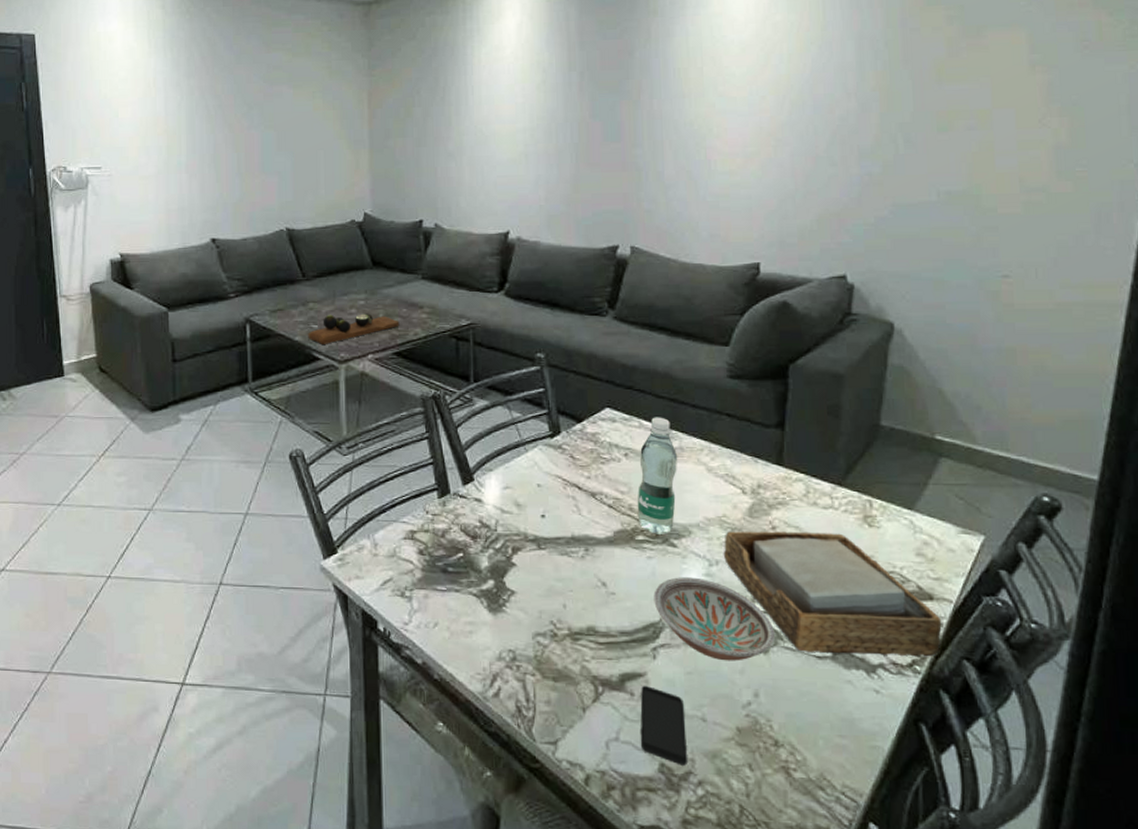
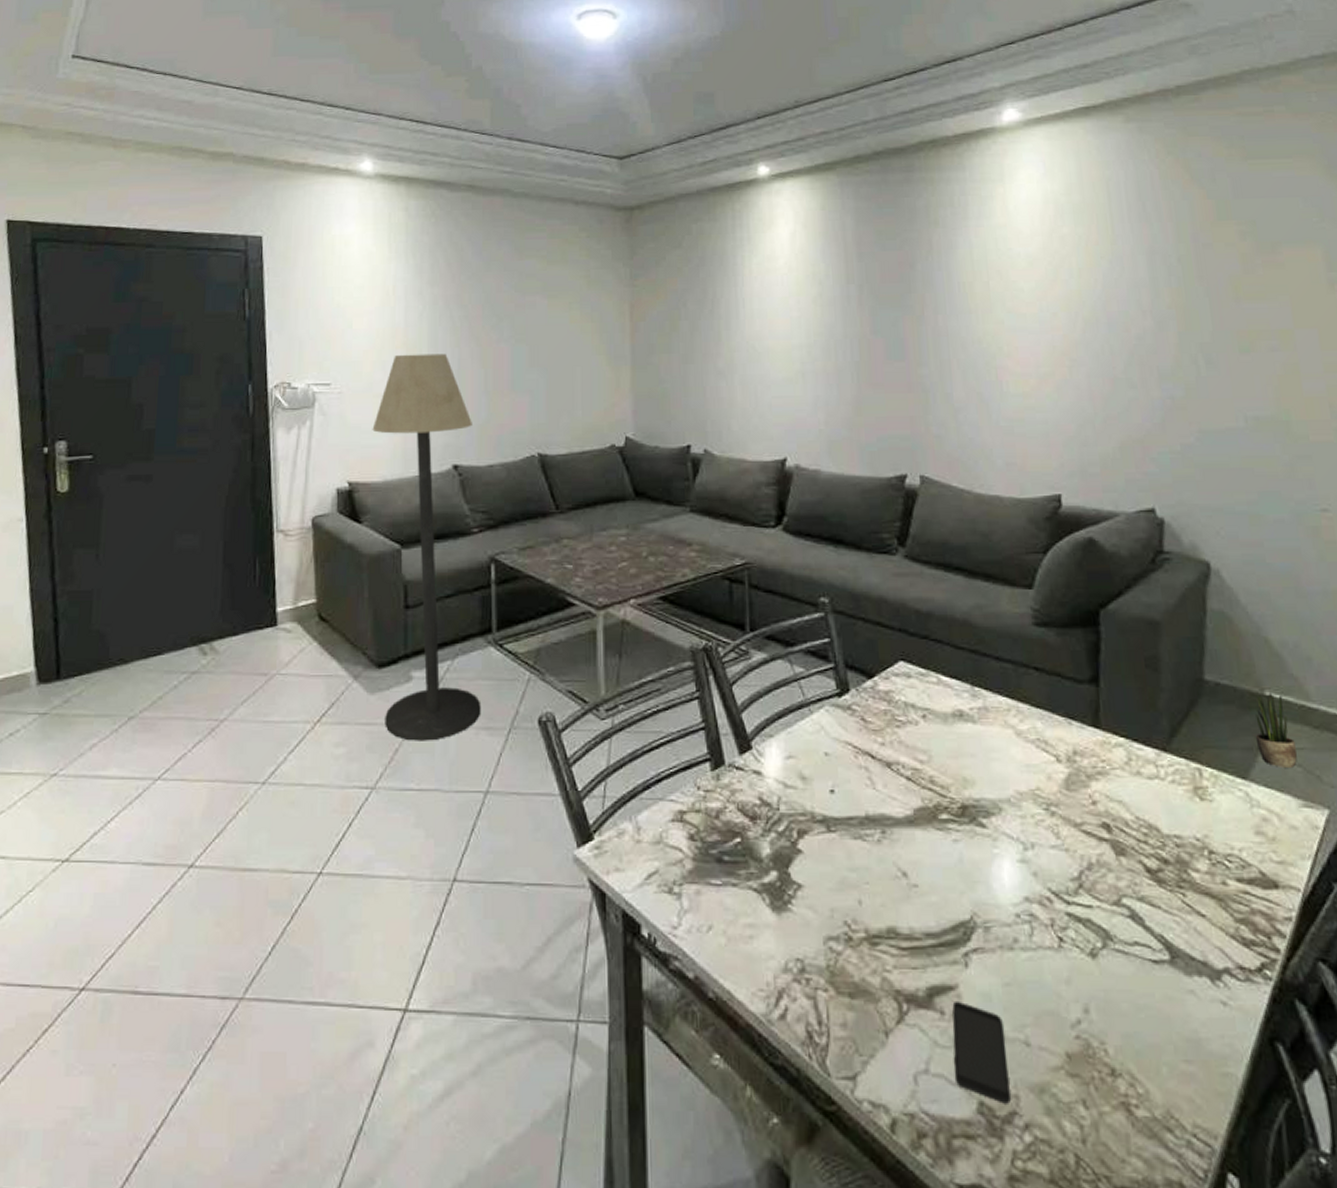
floor lamp: none [139,139,239,472] -> present [372,353,480,741]
decorative tray: present [308,313,400,344] -> none [561,551,666,587]
bottle: present [637,417,678,534] -> none [938,671,983,812]
bowl: present [653,577,775,661] -> none [962,864,1104,968]
napkin holder: present [723,531,942,657] -> none [1038,807,1292,959]
potted plant: none [923,435,961,500] -> present [1255,691,1298,767]

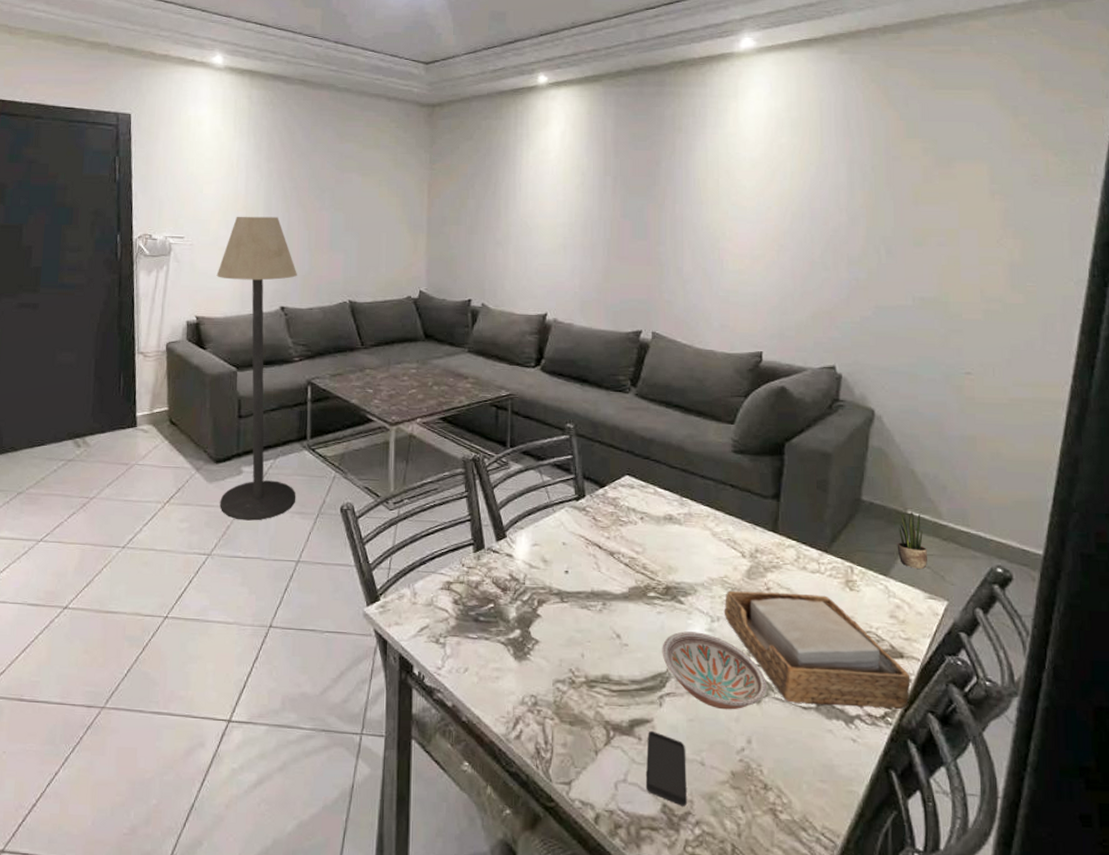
bowl: none [962,864,1104,968] -> present [662,631,767,710]
napkin holder: none [1038,807,1292,959] -> present [724,590,911,710]

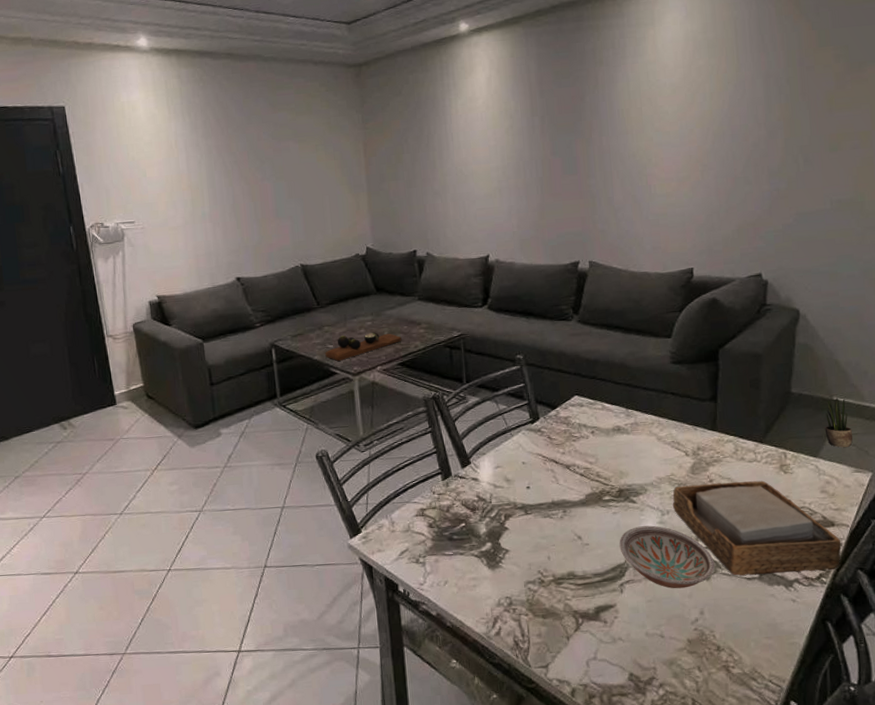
floor lamp: present [216,216,297,521] -> none [171,192,273,477]
decorative tray: none [363,380,446,408] -> present [325,332,402,361]
mobile phone: present [645,730,687,806] -> none [612,614,651,673]

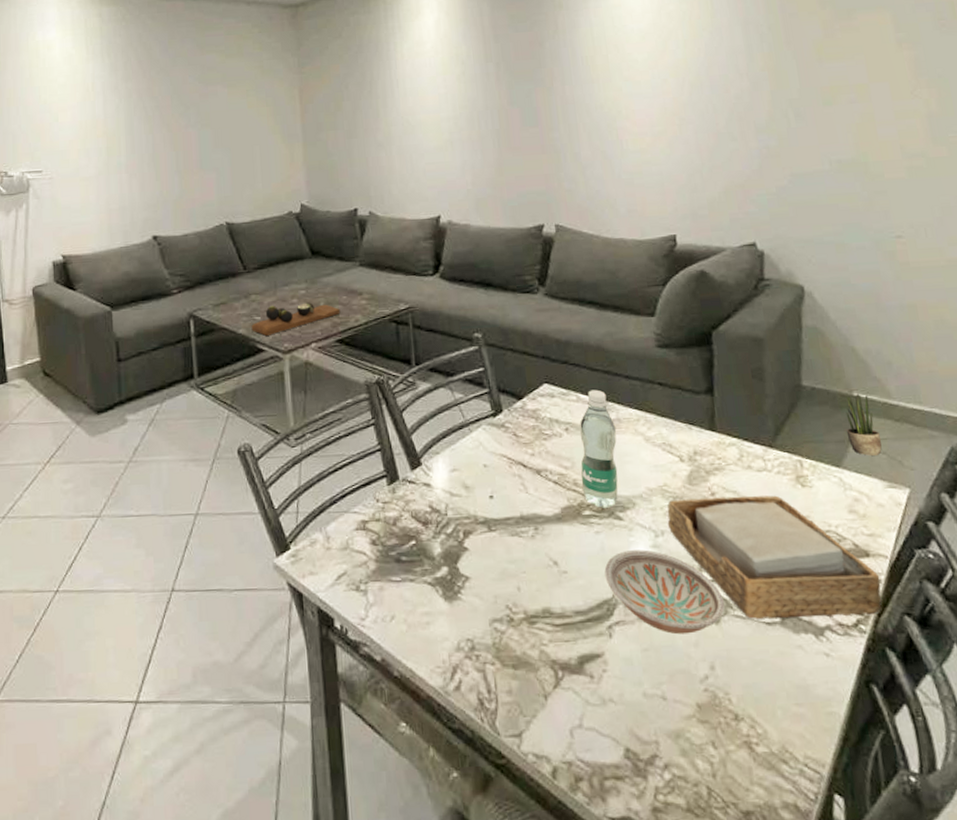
bottle: none [603,399,634,494] -> present [580,389,618,508]

